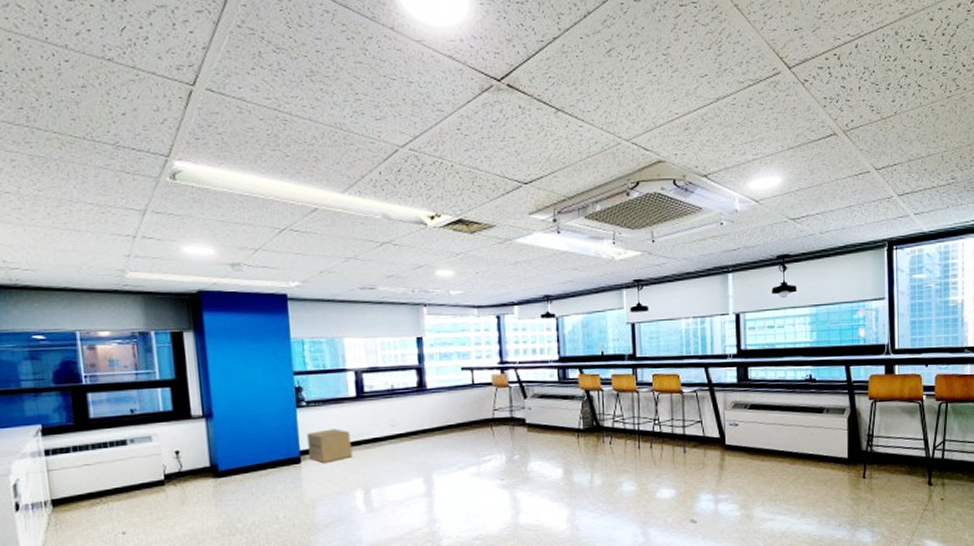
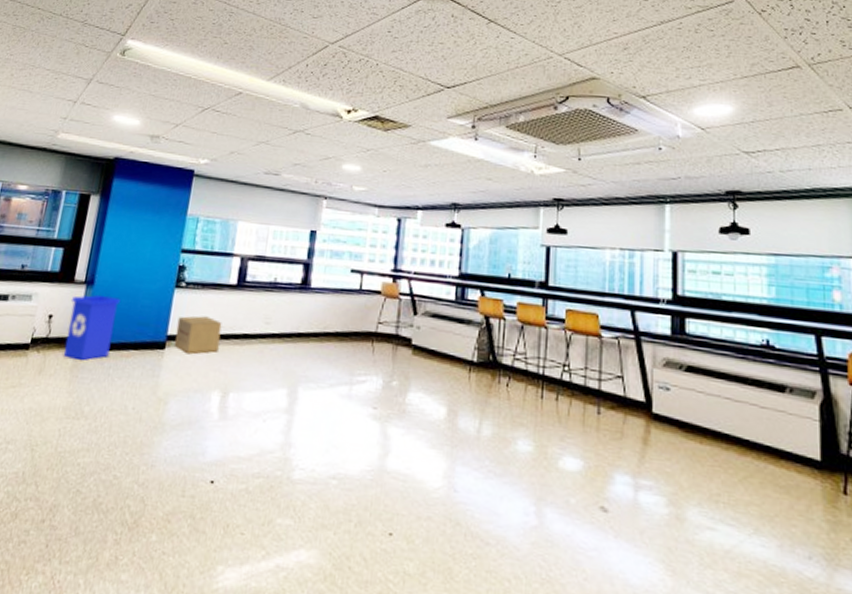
recycling bin: none [193,424,247,487] -> present [63,295,120,361]

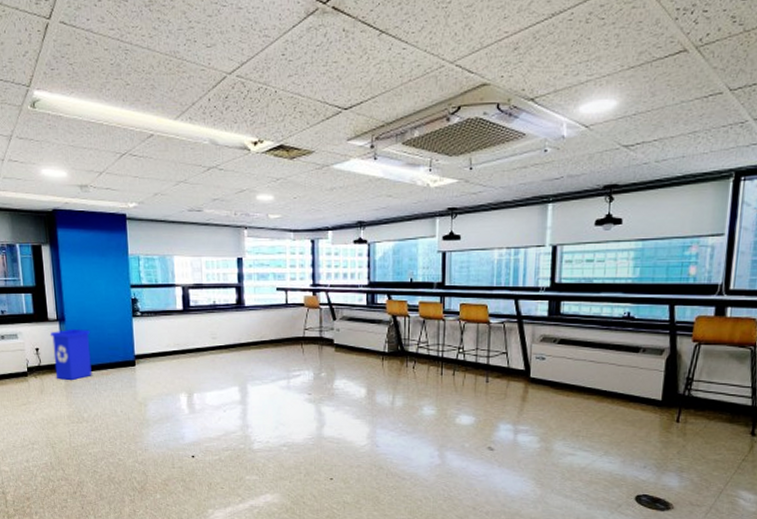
box: present [174,316,222,355] -> none [140,337,178,368]

